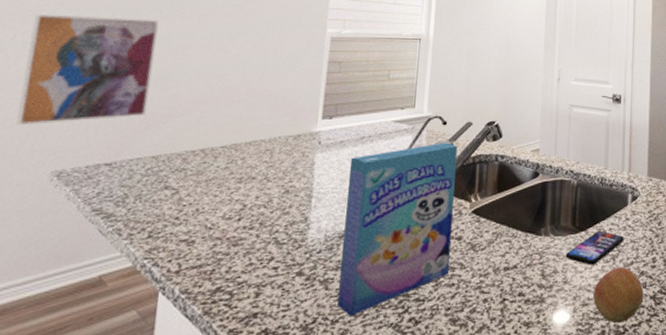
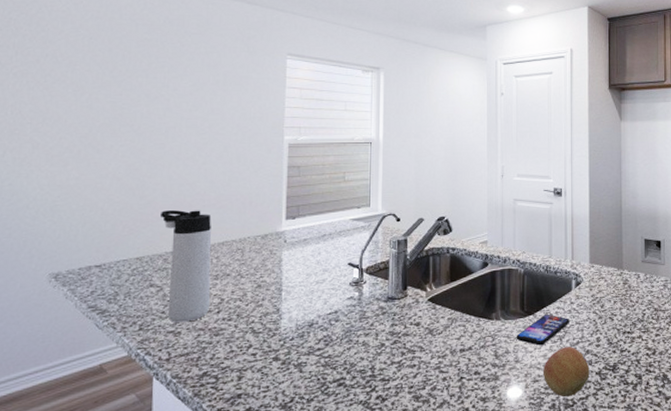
wall art: present [16,14,159,126] -> none [14,133,132,234]
thermos bottle: none [181,105,240,230] -> present [161,210,212,322]
cereal box: present [337,142,457,316] -> none [312,237,411,395]

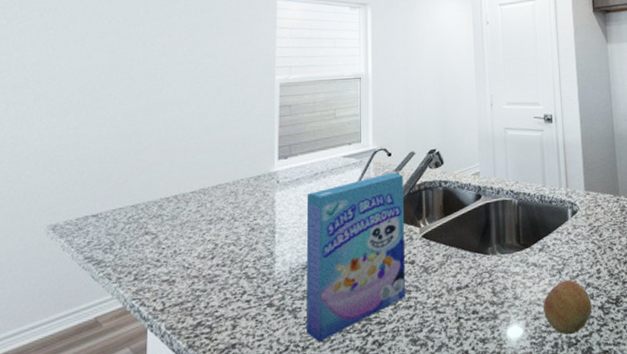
thermos bottle: present [161,210,212,322] -> none [156,154,206,271]
cereal box: none [312,237,411,395] -> present [306,172,405,342]
smartphone: present [516,315,570,346] -> none [513,246,568,280]

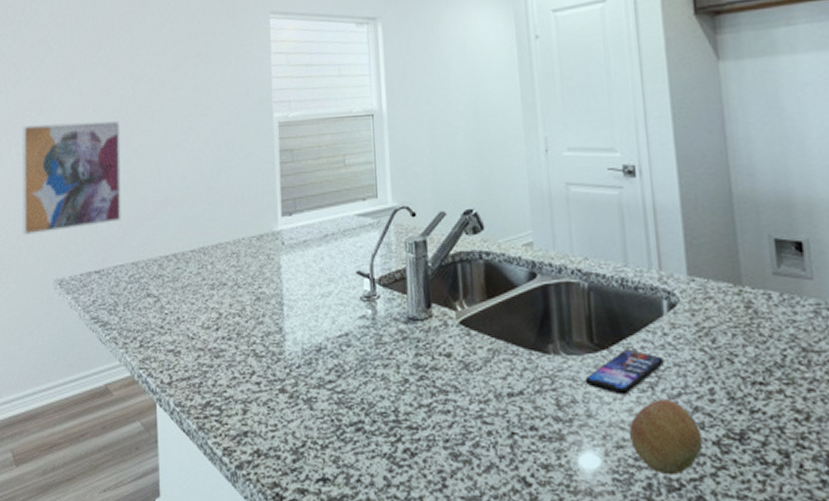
wall art: none [15,81,129,187] -> present [22,121,121,236]
cereal box: present [306,172,405,342] -> none [316,238,441,442]
smartphone: none [513,246,568,280] -> present [585,350,664,395]

